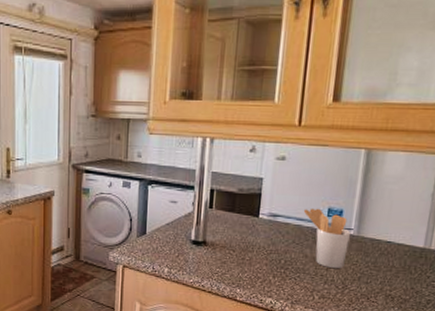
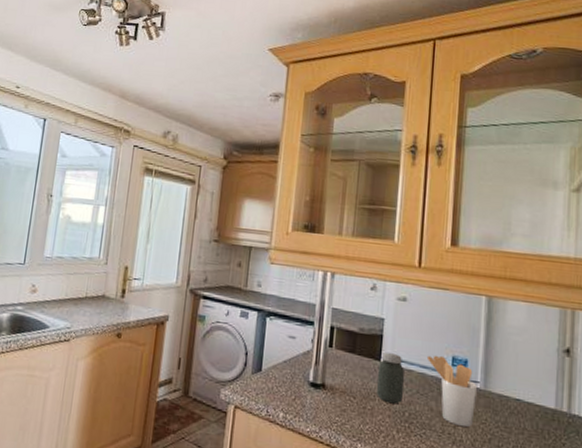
jar: none [255,208,282,254] -> present [377,352,404,405]

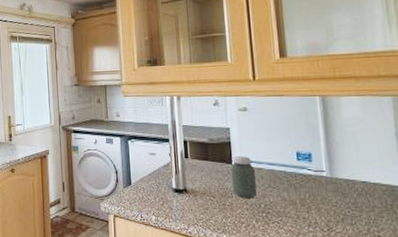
utensil holder: present [426,355,477,428] -> none [273,152,325,211]

